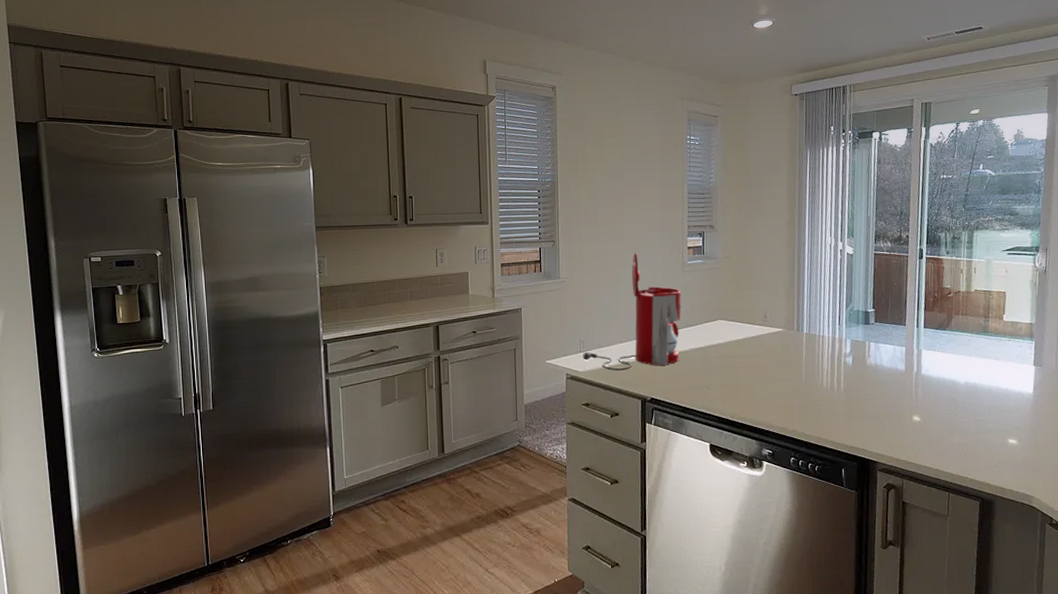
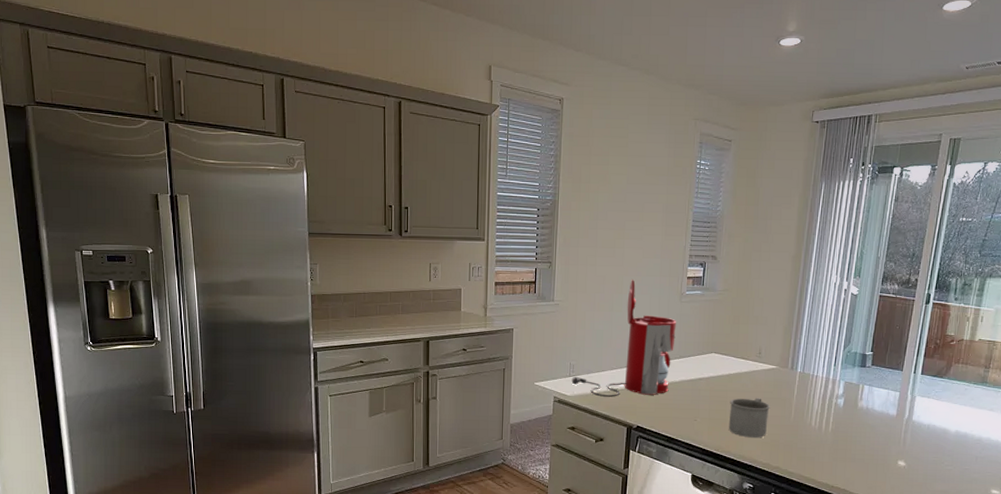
mug: none [740,361,782,403] -> present [728,397,771,438]

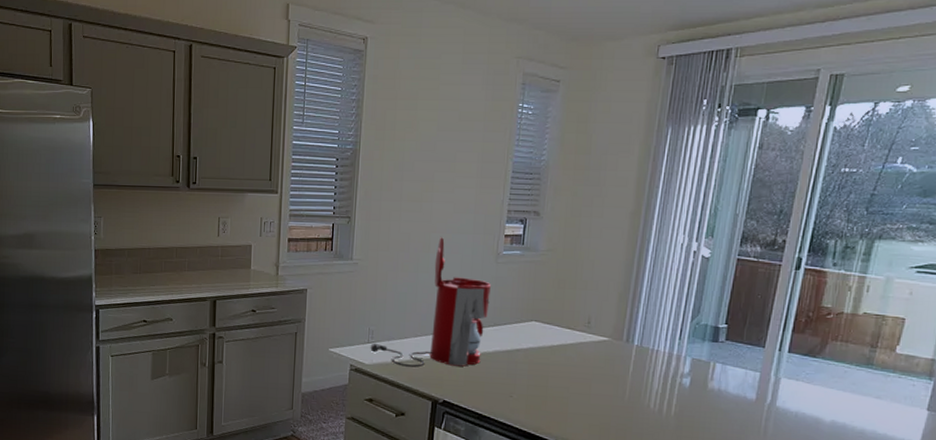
mug: present [728,397,771,438] -> none [549,373,601,420]

